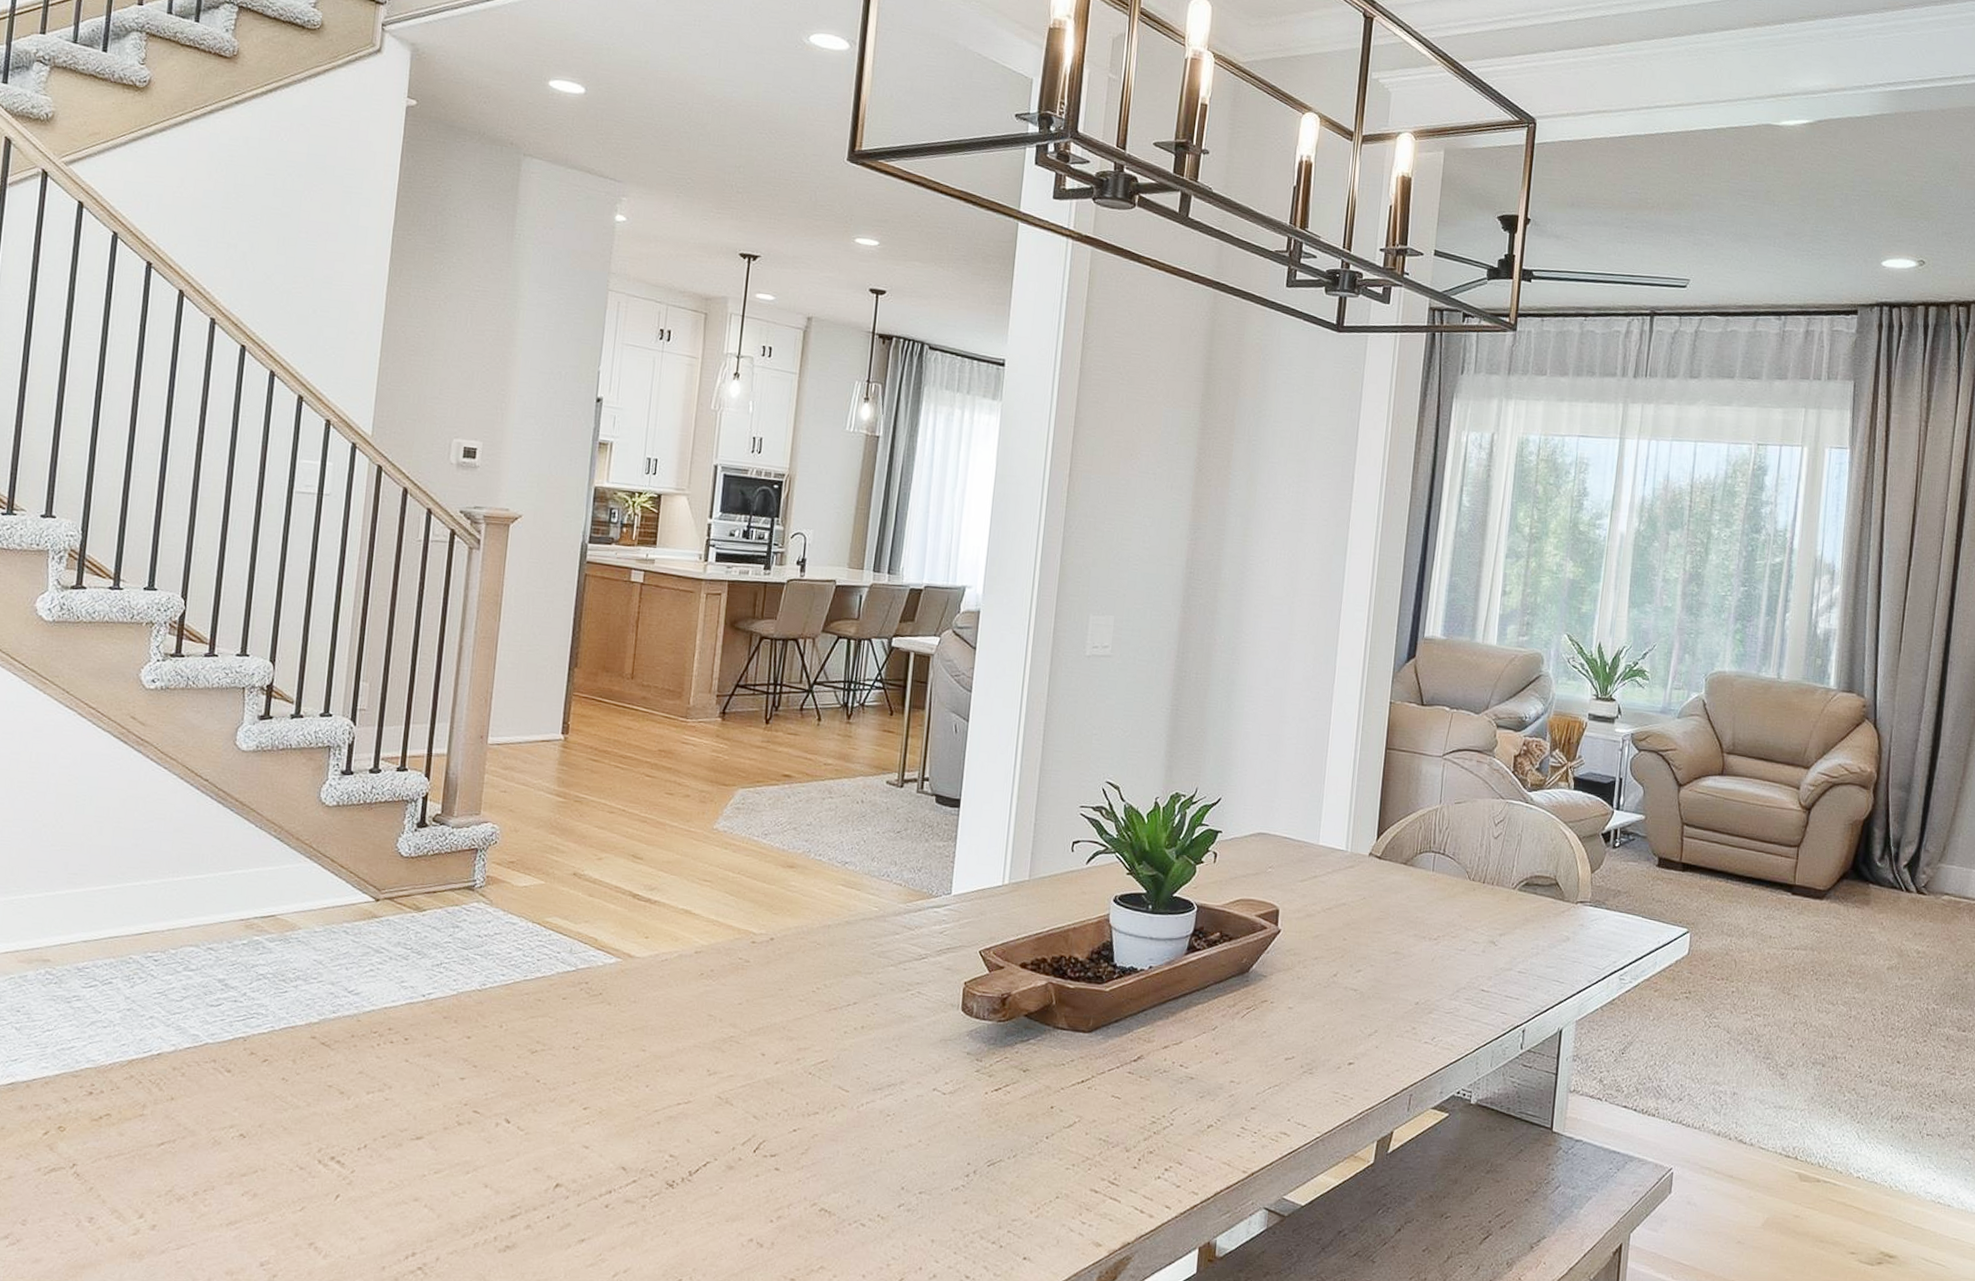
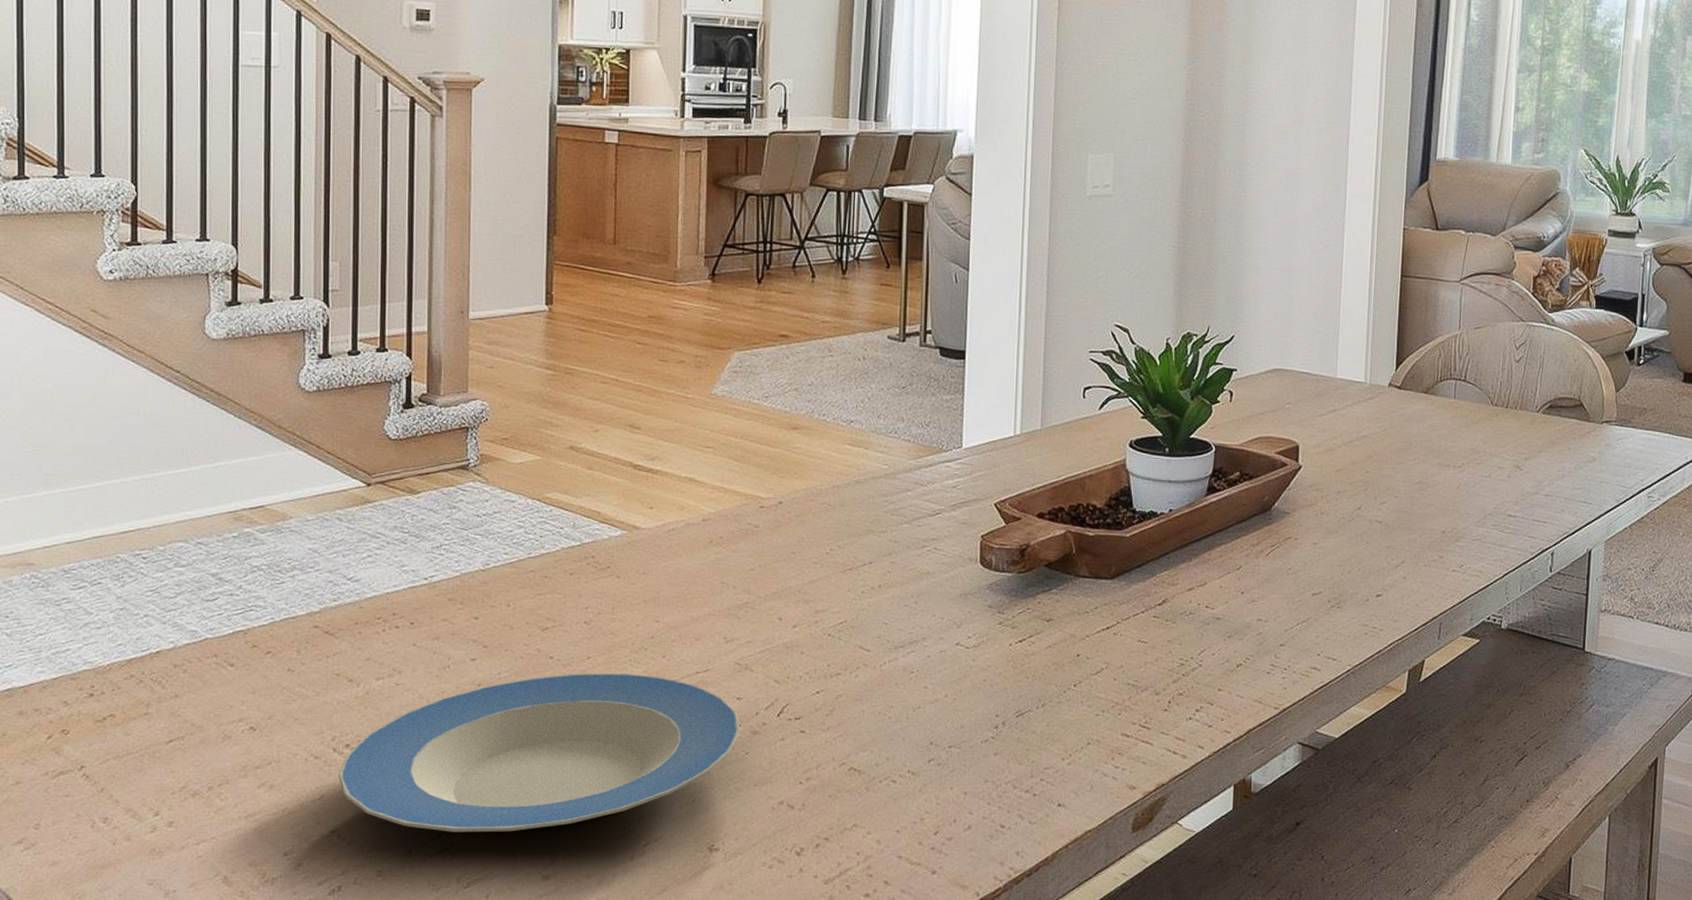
plate: none [320,1098,716,1255] -> present [338,673,740,833]

